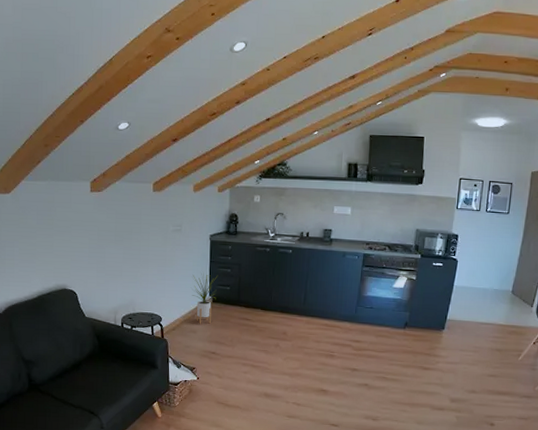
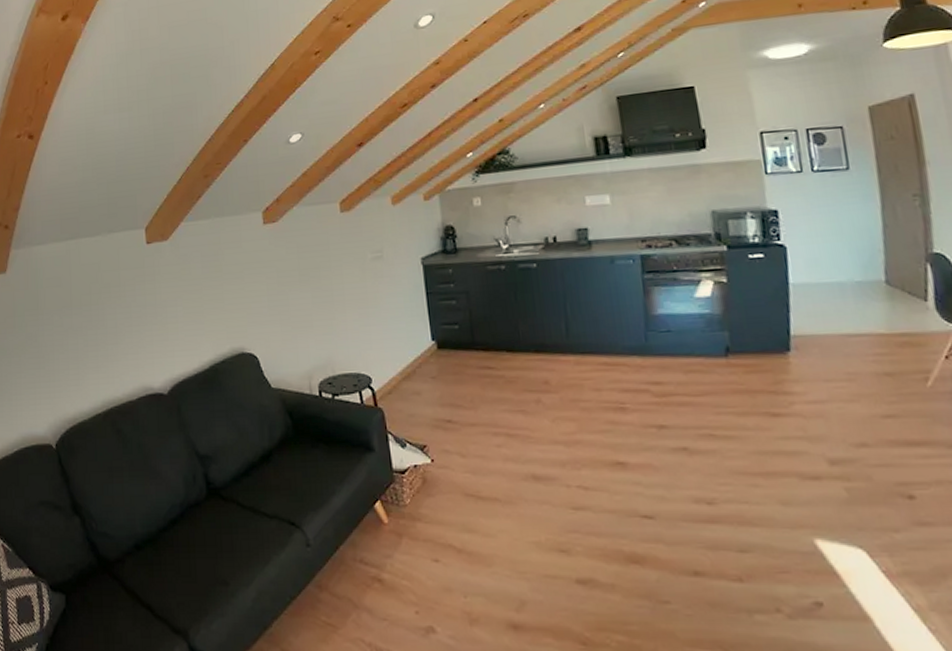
house plant: present [192,272,218,324] -> none [405,309,442,382]

